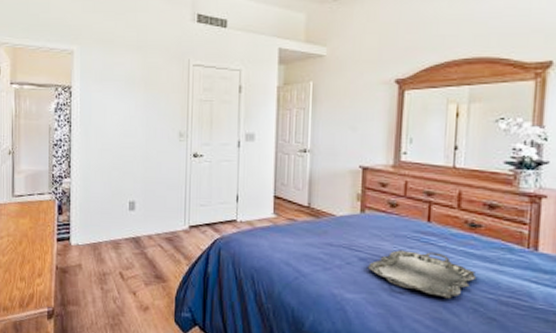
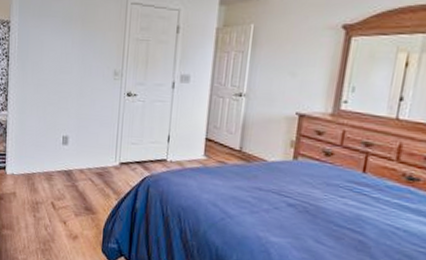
serving tray: present [367,250,477,299] -> none [295,198,409,250]

